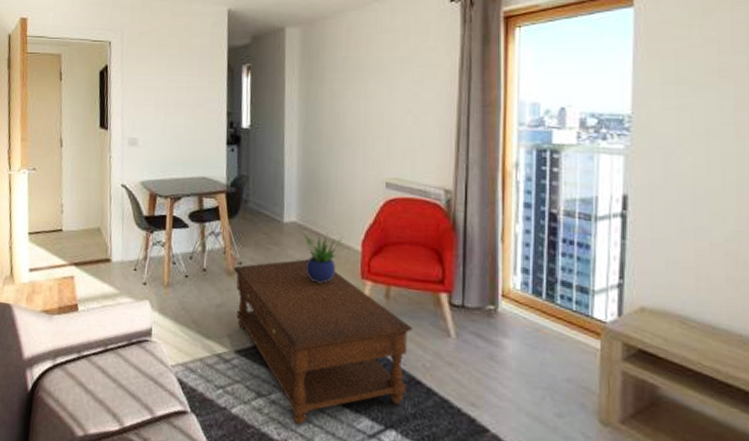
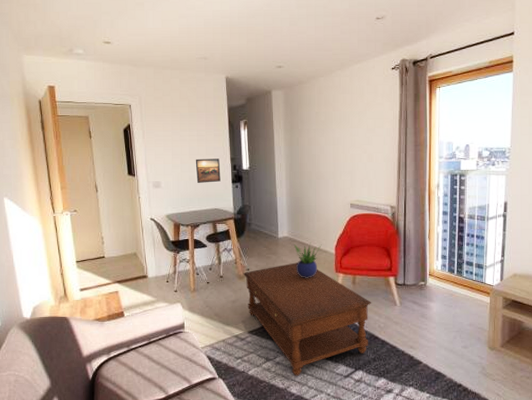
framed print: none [182,111,214,143] -> present [195,158,221,183]

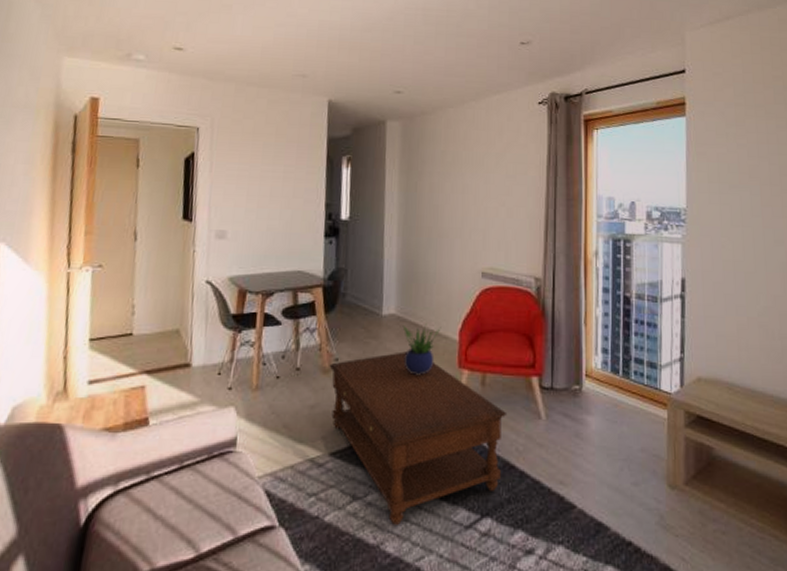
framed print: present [195,158,221,183] -> none [276,202,311,236]

